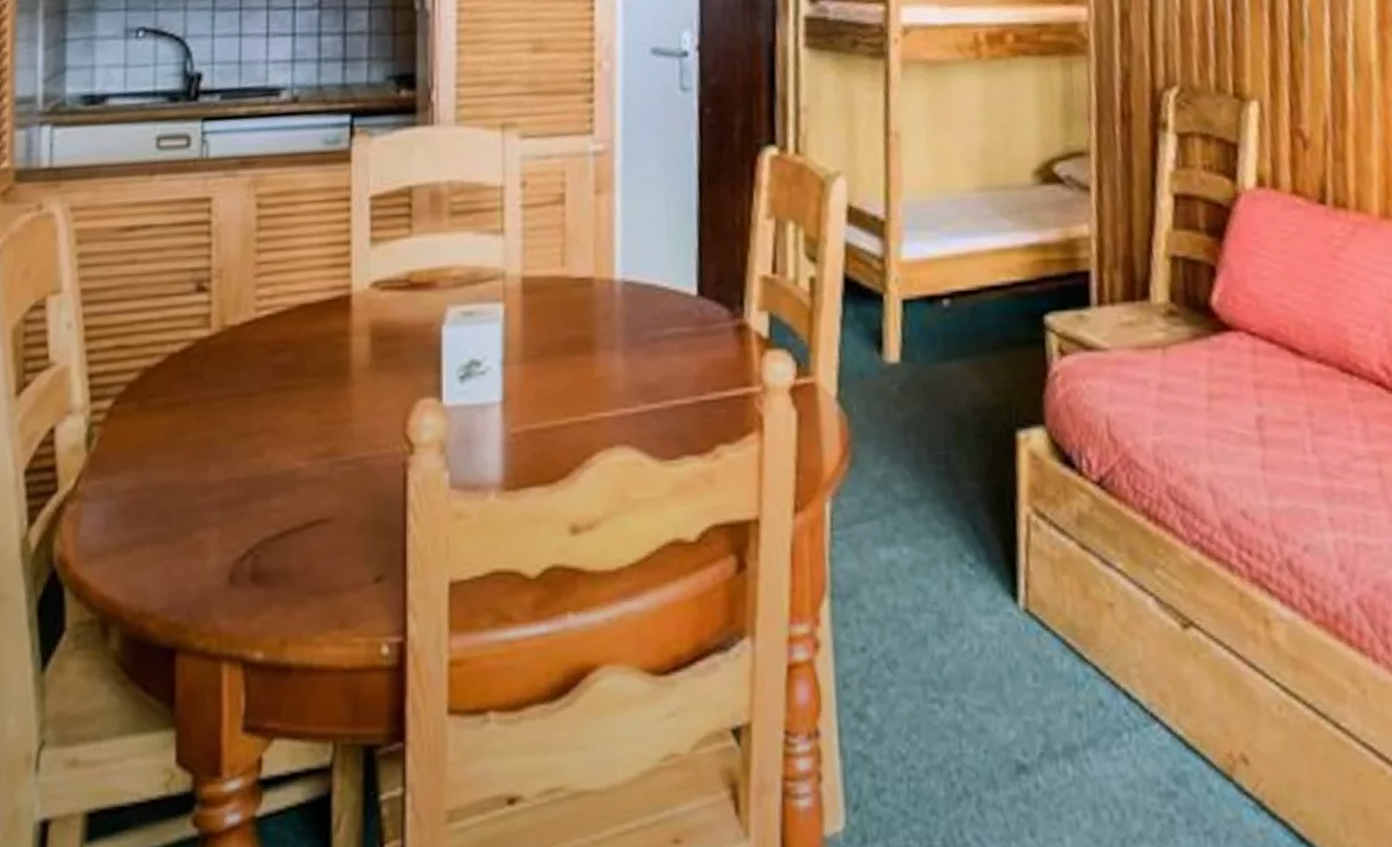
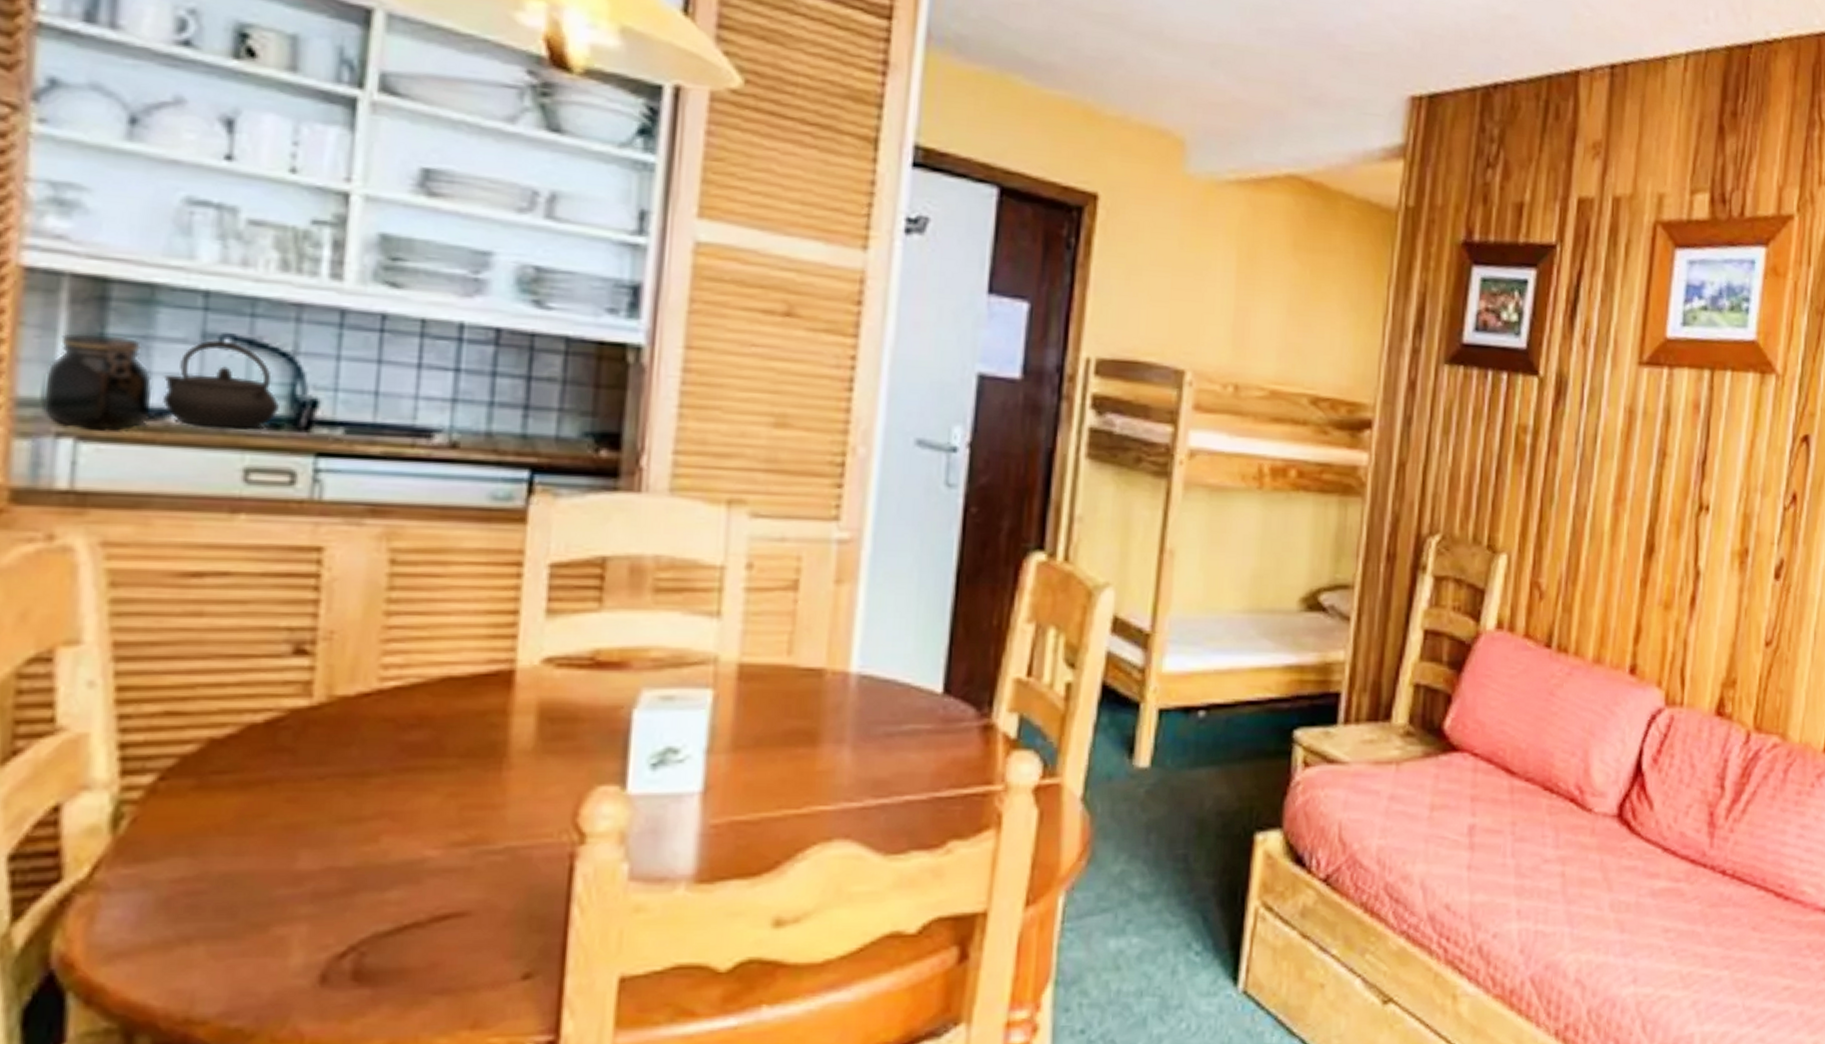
jar: none [32,39,96,118] -> present [44,333,152,431]
kettle: none [103,32,176,107] -> present [163,339,279,431]

